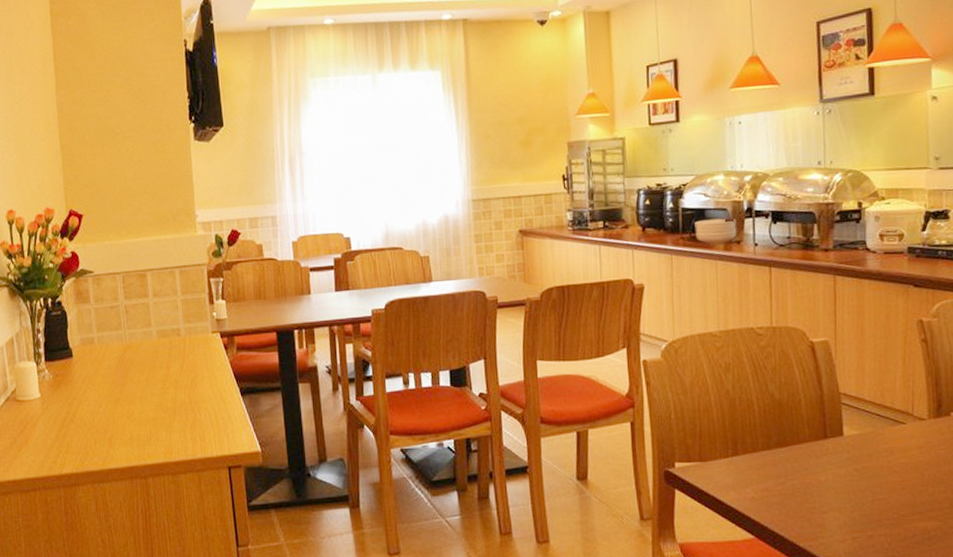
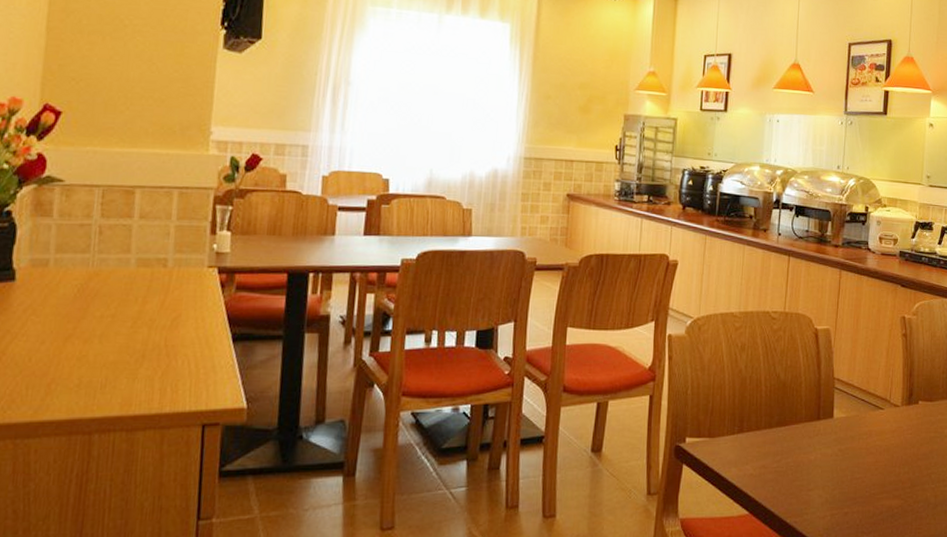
bowl: present [694,218,737,245] -> none [729,205,766,231]

